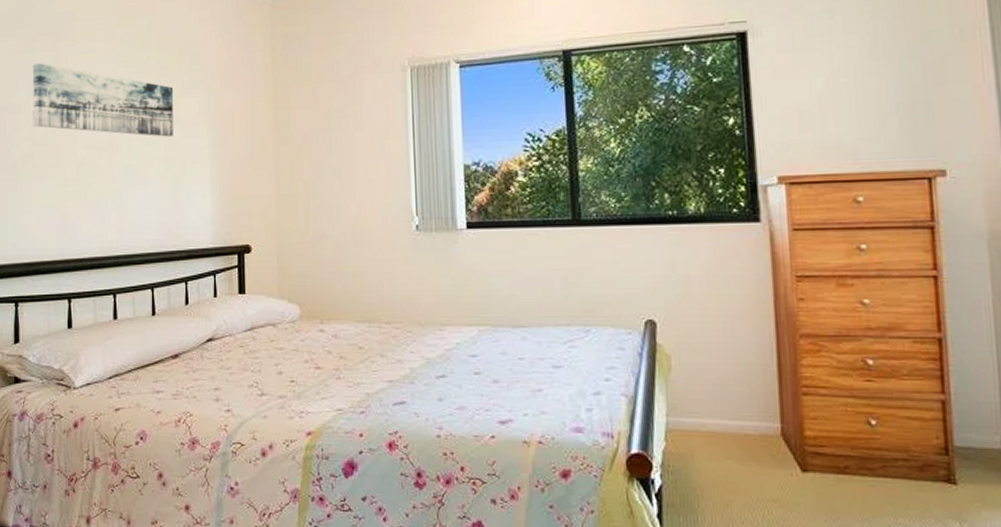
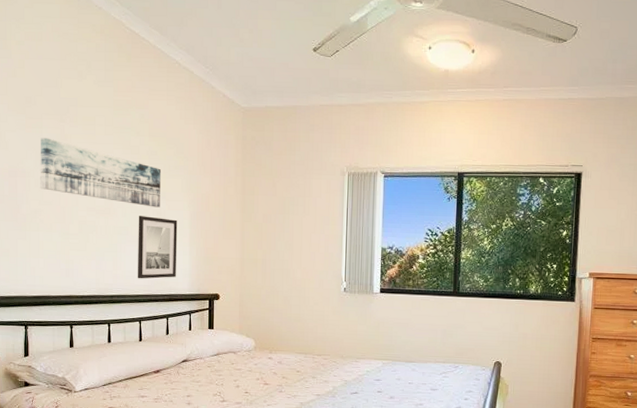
wall art: none [147,149,196,232] -> present [137,216,178,279]

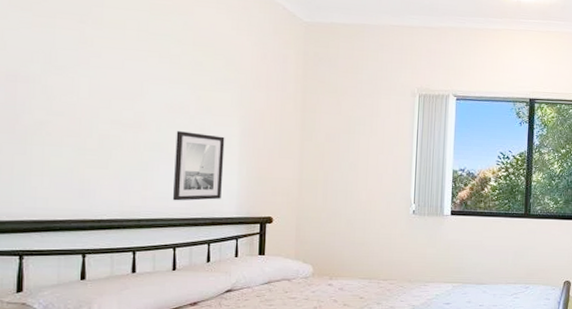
wall art: present [40,138,162,208] -> none [48,39,207,123]

